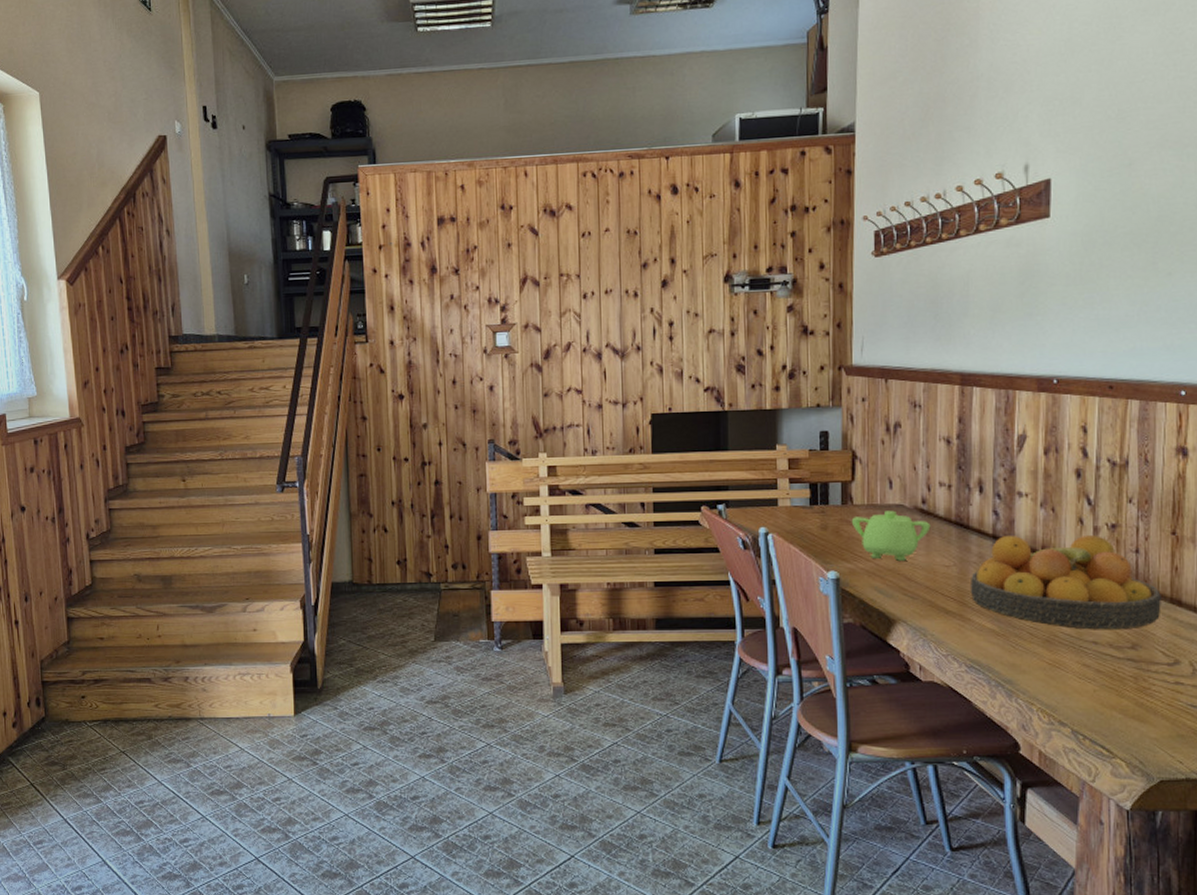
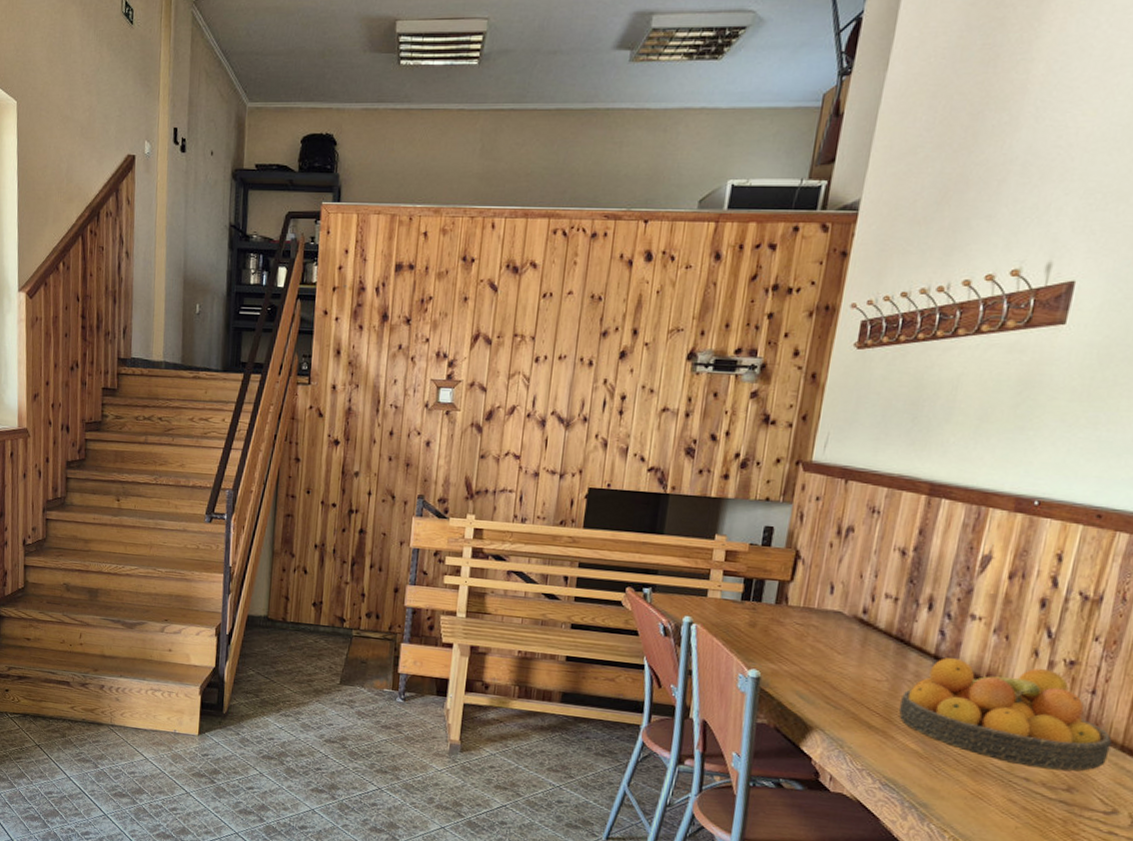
teapot: present [851,510,931,561] -> none [782,615,868,669]

